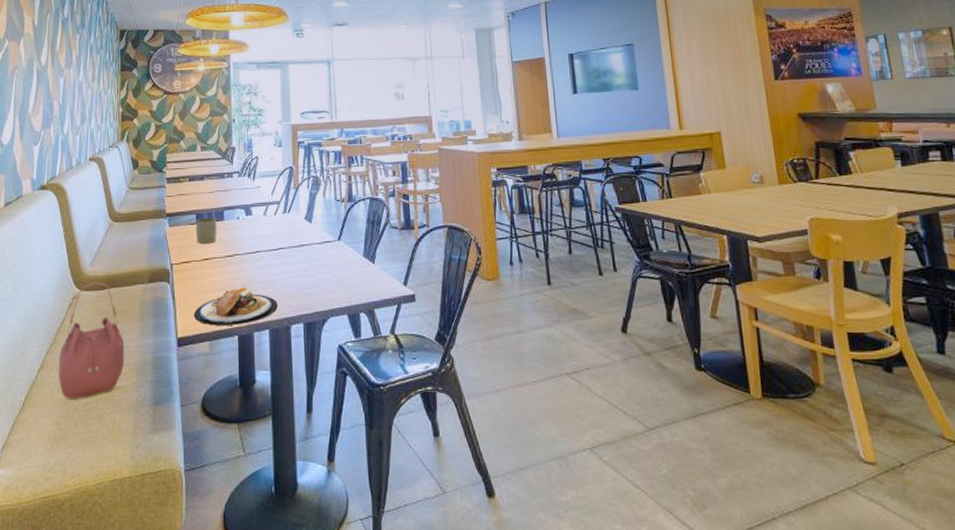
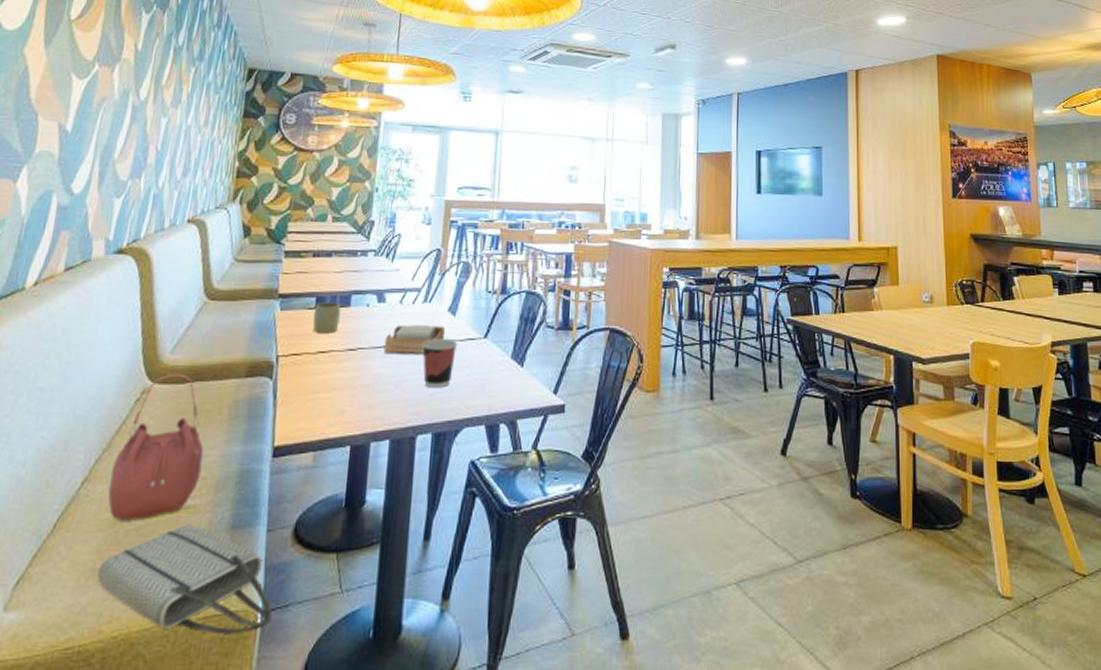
tote bag: none [59,402,193,489] -> present [97,525,272,635]
plate: present [194,287,278,326] -> none [299,388,404,433]
napkin holder: none [255,232,304,257] -> present [383,324,445,354]
cup: none [287,243,317,285] -> present [422,339,458,388]

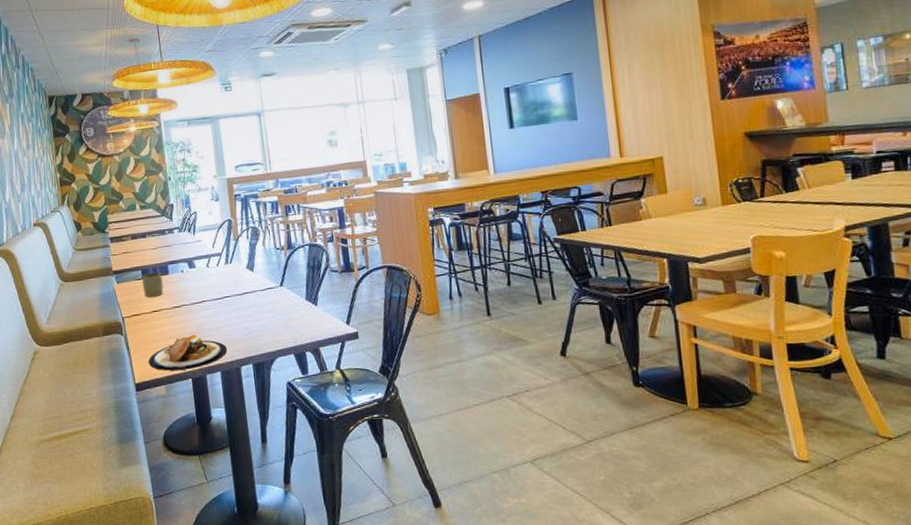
tote bag: present [97,525,272,635] -> none [37,442,162,514]
handbag: present [108,373,204,521] -> none [28,337,89,442]
plate: none [299,388,404,433] -> present [149,334,227,371]
napkin holder: present [383,324,445,354] -> none [200,280,248,307]
cup: present [422,339,458,388] -> none [231,290,260,330]

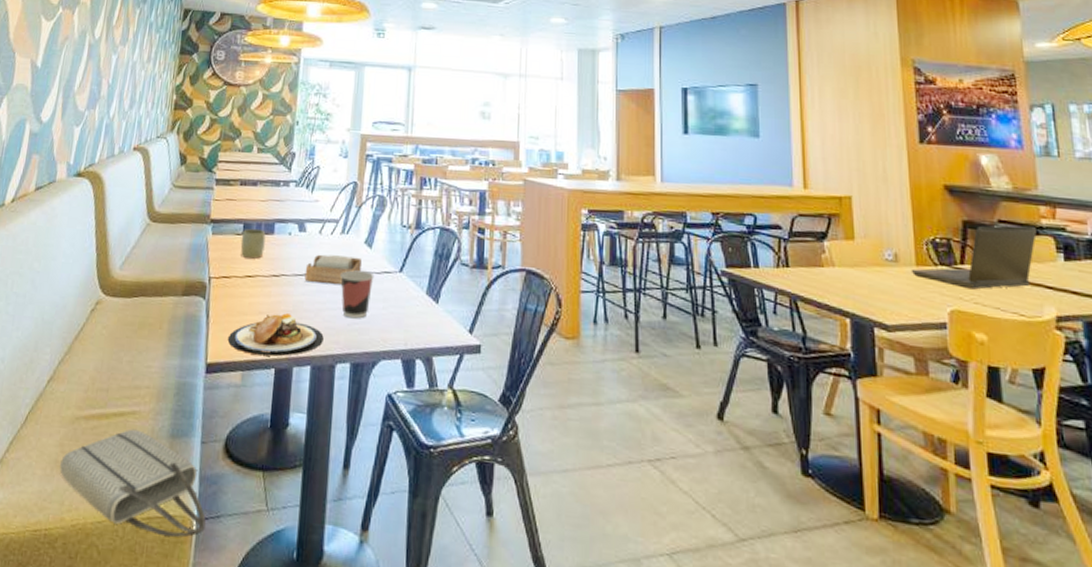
tote bag: none [37,442,162,514] -> present [59,429,206,538]
napkin holder: none [200,280,248,307] -> present [304,254,362,284]
cup: none [231,290,260,330] -> present [341,270,375,319]
laptop computer: none [717,154,828,217] -> present [911,225,1037,289]

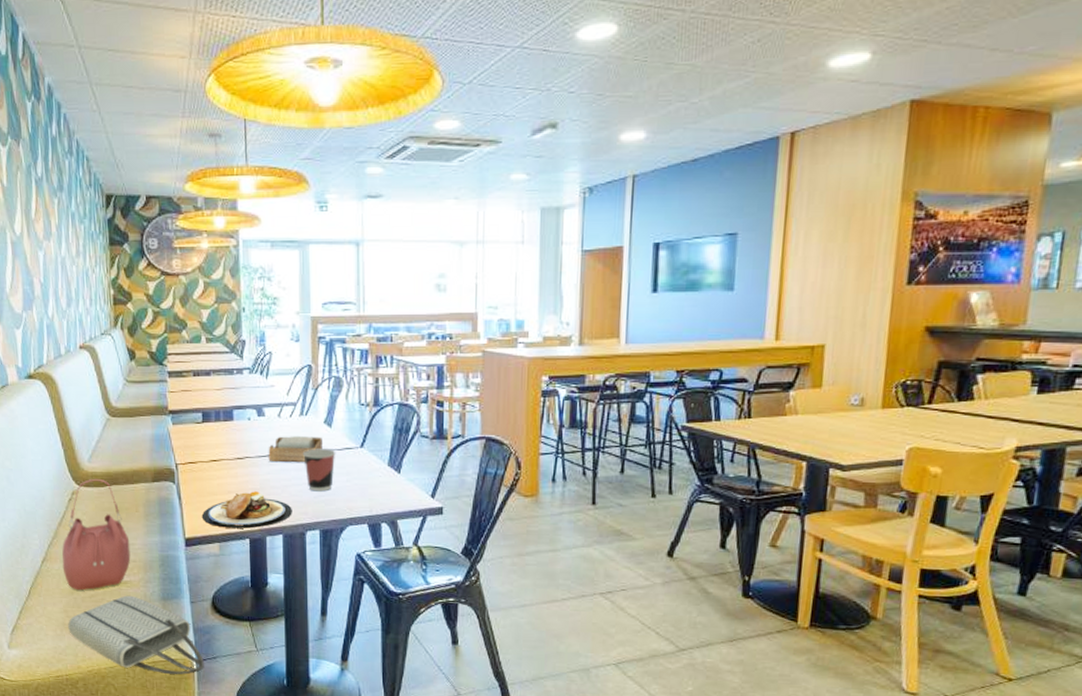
handbag: none [68,287,147,420] -> present [62,478,131,591]
mug: present [240,228,266,259] -> none [201,416,226,444]
laptop computer: present [911,225,1037,289] -> none [875,361,1015,427]

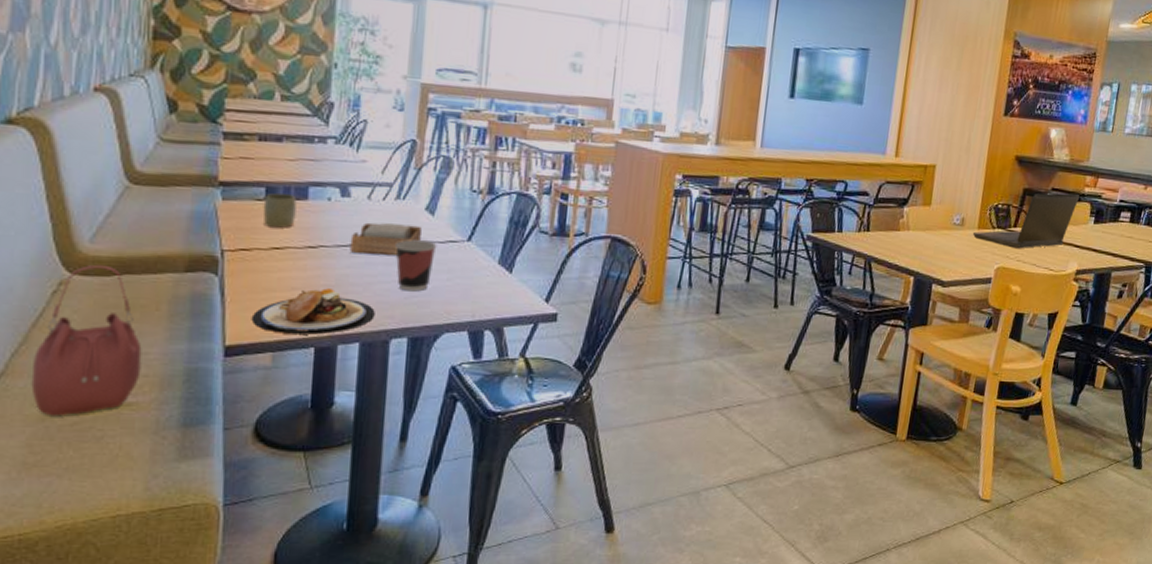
tote bag: present [68,595,204,675] -> none [30,421,235,526]
mug: none [201,416,226,444] -> present [262,192,297,228]
laptop computer: none [875,361,1015,427] -> present [972,193,1079,249]

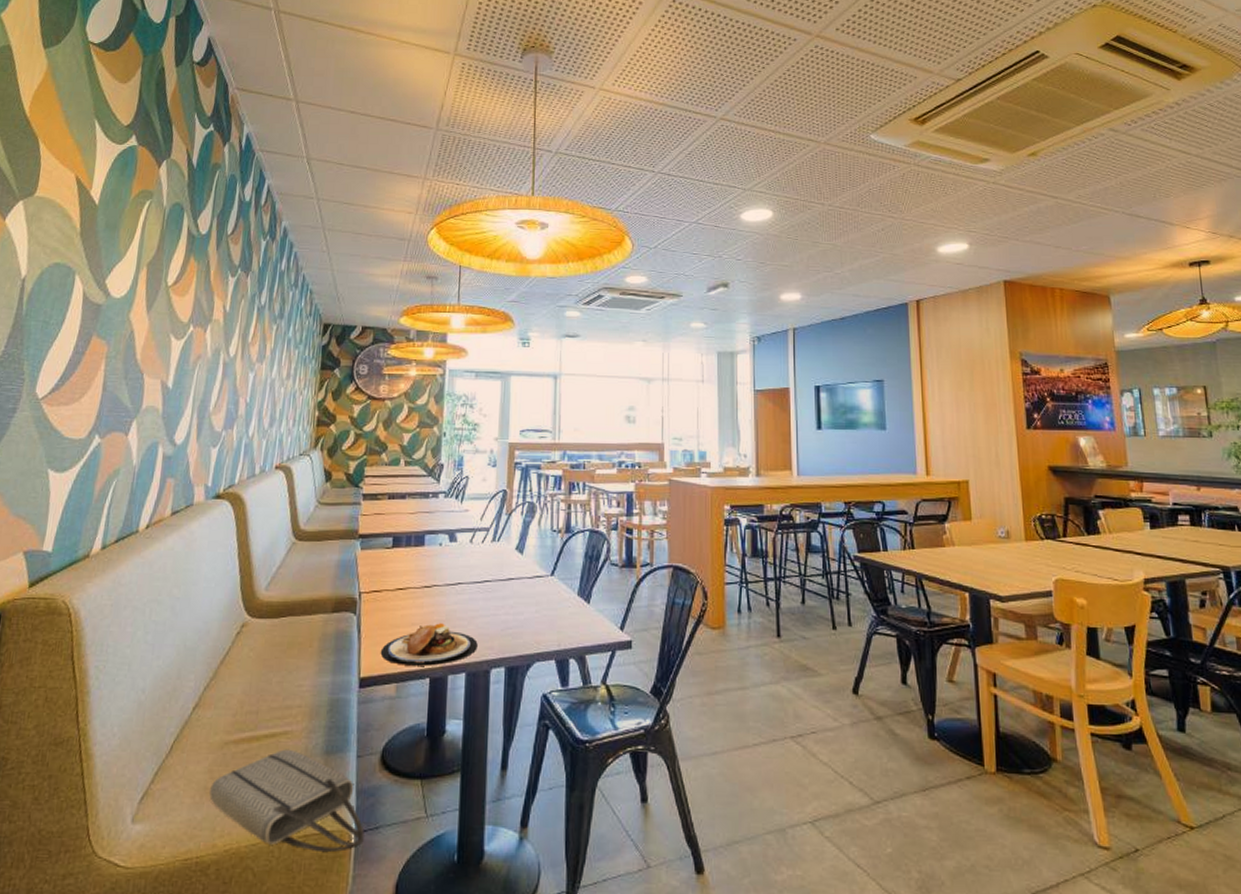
tote bag: none [30,421,235,526] -> present [209,749,364,853]
handbag: present [31,264,142,416] -> none [216,608,298,744]
mug: present [262,192,297,228] -> none [390,541,416,571]
napkin holder: present [349,222,422,255] -> none [457,563,513,591]
cup: present [395,239,437,292] -> none [493,577,526,624]
laptop computer: present [972,193,1079,249] -> none [1021,499,1127,559]

